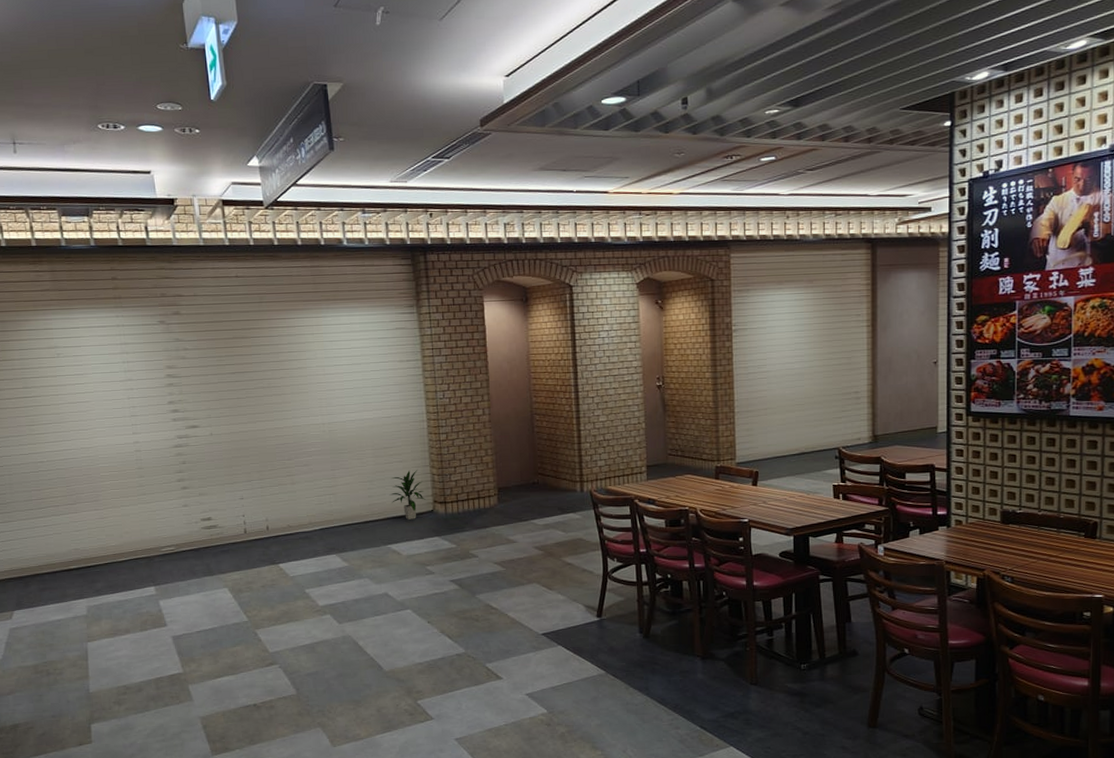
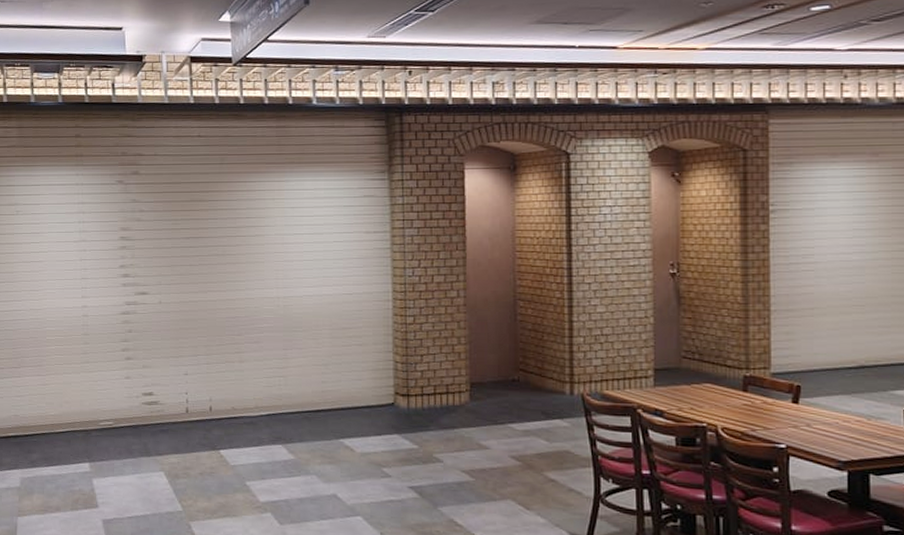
indoor plant: present [389,470,425,520] -> none [345,355,386,412]

